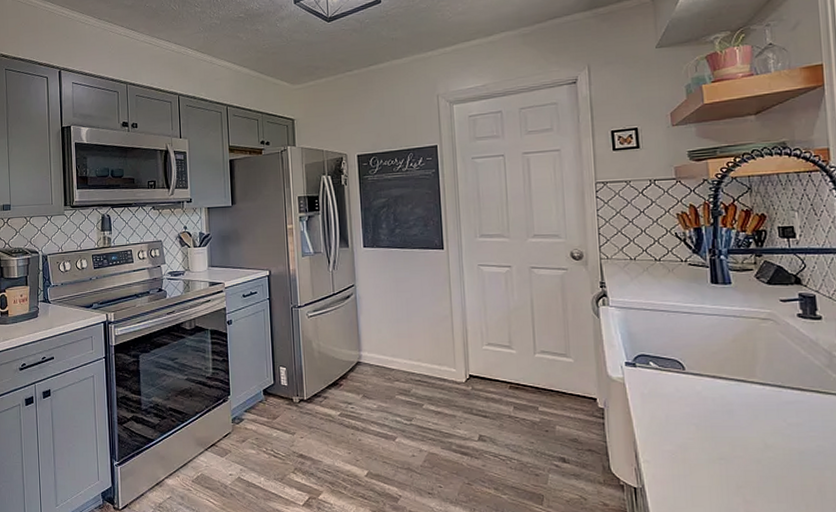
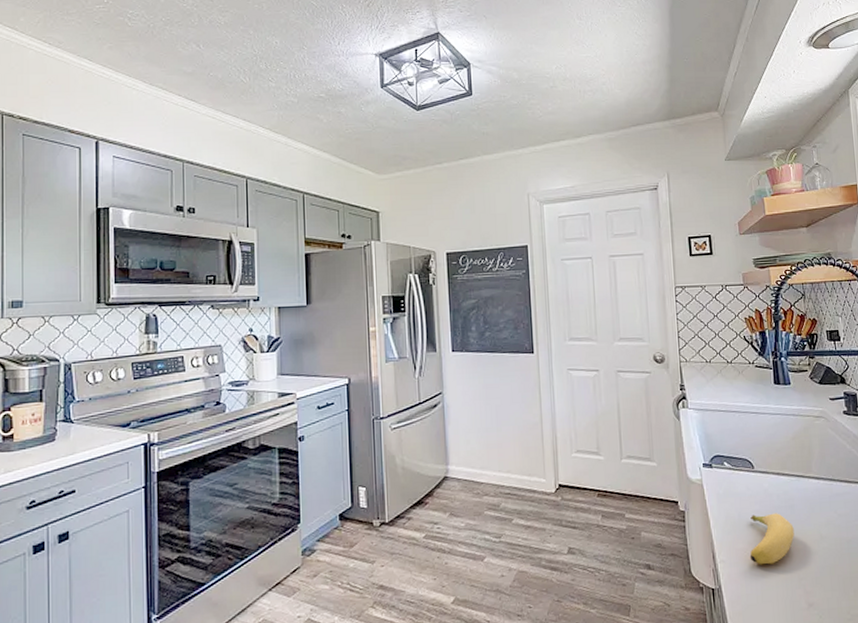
banana: none [678,417,733,469] -> present [749,513,795,565]

